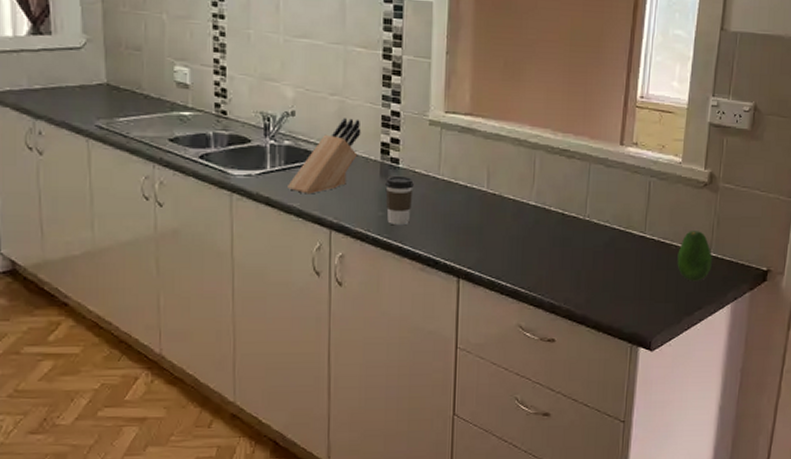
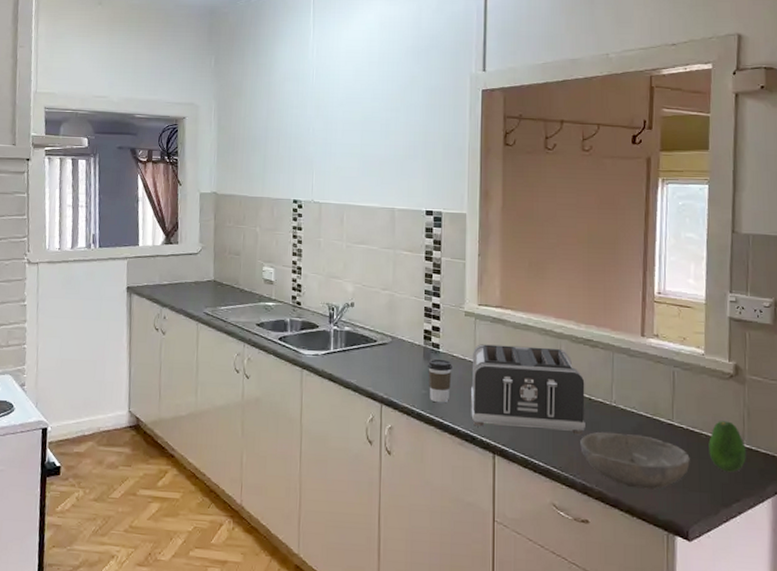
knife block: present [288,118,361,194] -> none [347,309,408,373]
toaster: none [434,157,559,253] -> present [471,344,585,436]
bowl: none [550,248,659,304] -> present [580,431,690,490]

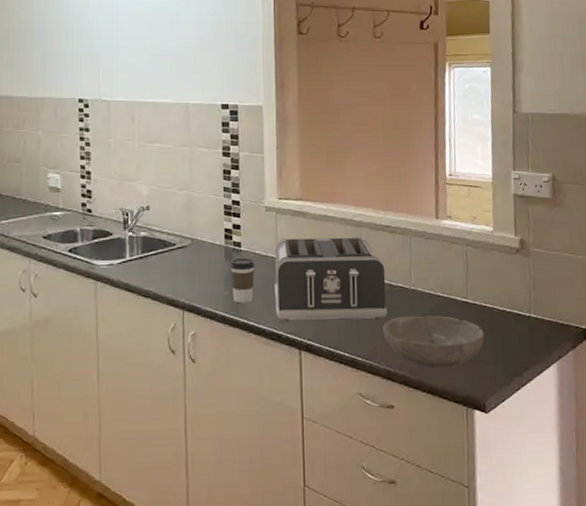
fruit: present [708,421,746,472] -> none [500,294,534,343]

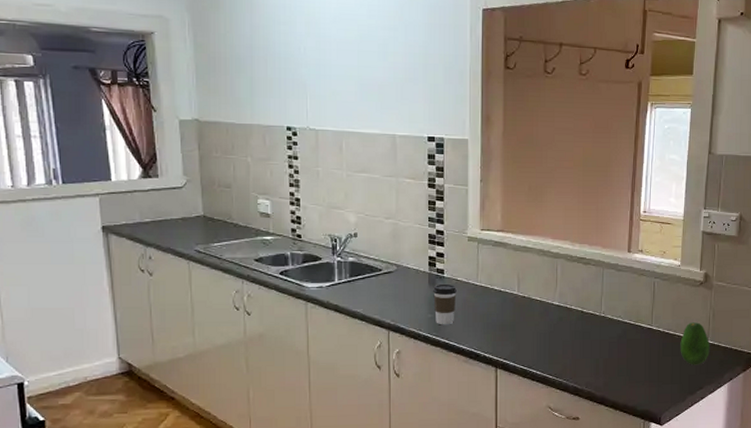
toaster: present [275,237,387,324] -> none [475,267,578,345]
bowl: present [383,315,484,368] -> none [573,339,665,386]
fruit: none [500,294,534,343] -> present [680,322,710,365]

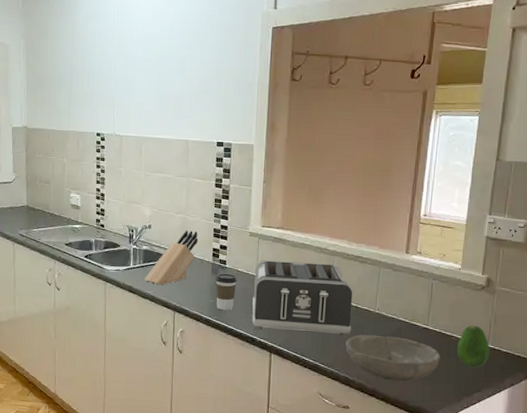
knife block: none [353,237,412,302] -> present [145,230,199,285]
toaster: none [475,267,578,345] -> present [252,260,353,338]
bowl: none [573,339,665,386] -> present [345,334,440,382]

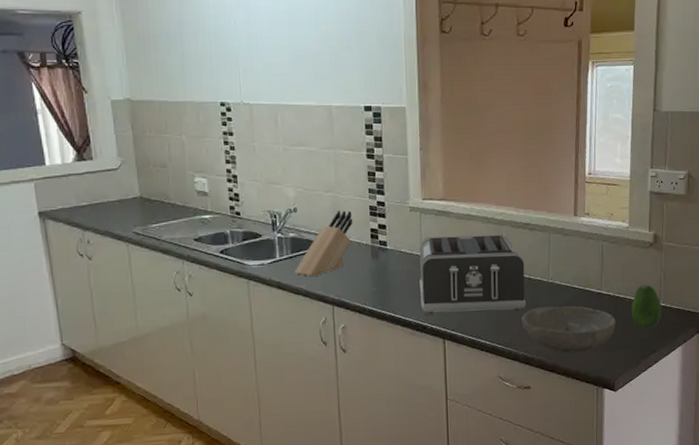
coffee cup: present [215,273,237,311] -> none [376,255,401,298]

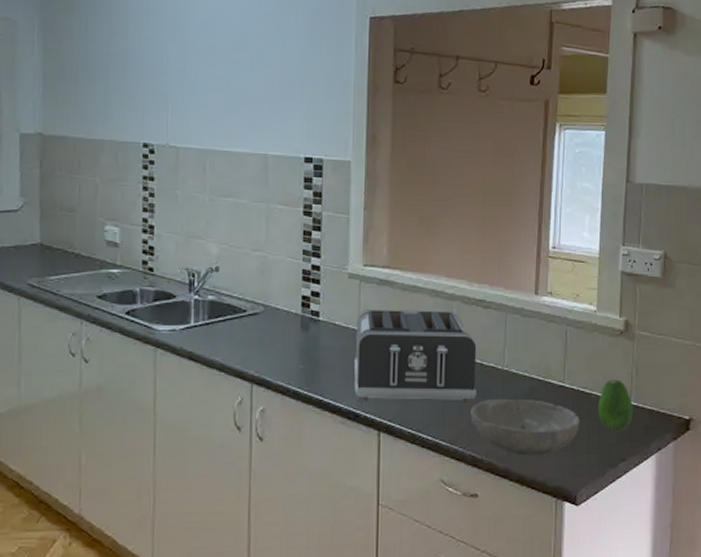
knife block: present [295,210,353,277] -> none [211,273,283,348]

